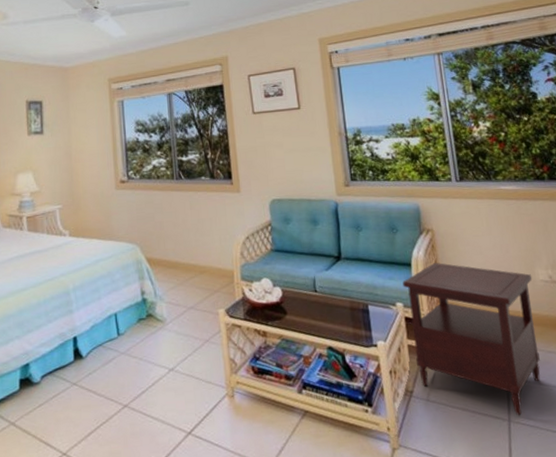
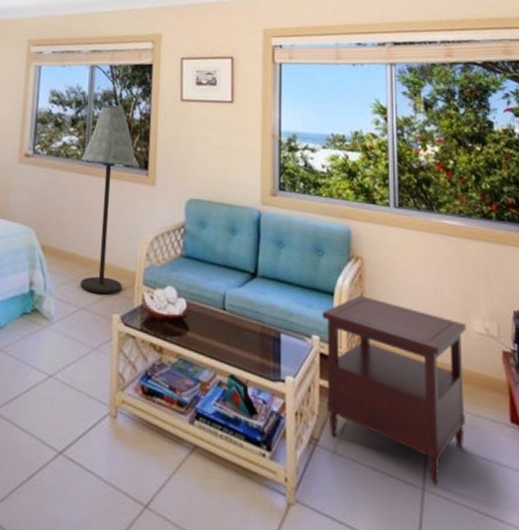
floor lamp: none [171,126,223,293] -> present [81,105,137,294]

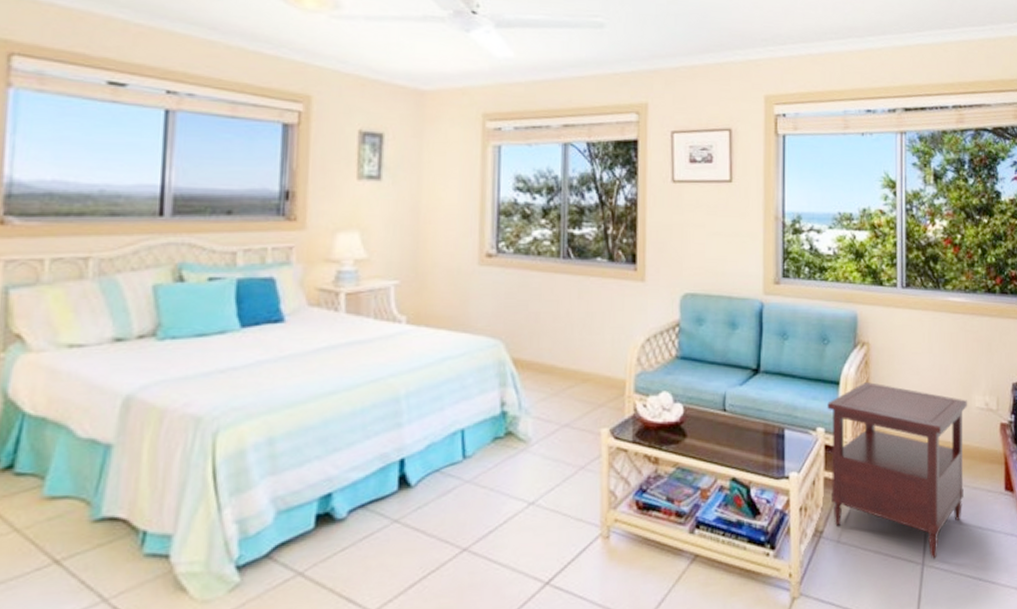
floor lamp: present [81,105,137,294] -> none [556,190,623,408]

